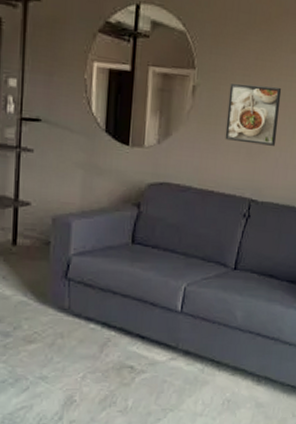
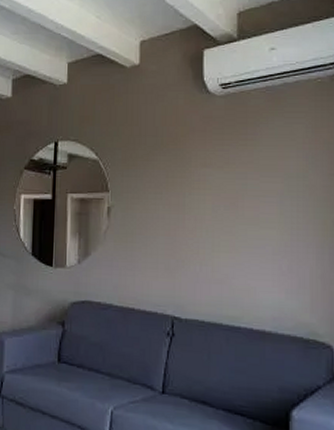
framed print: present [225,83,282,146] -> none [142,201,196,260]

